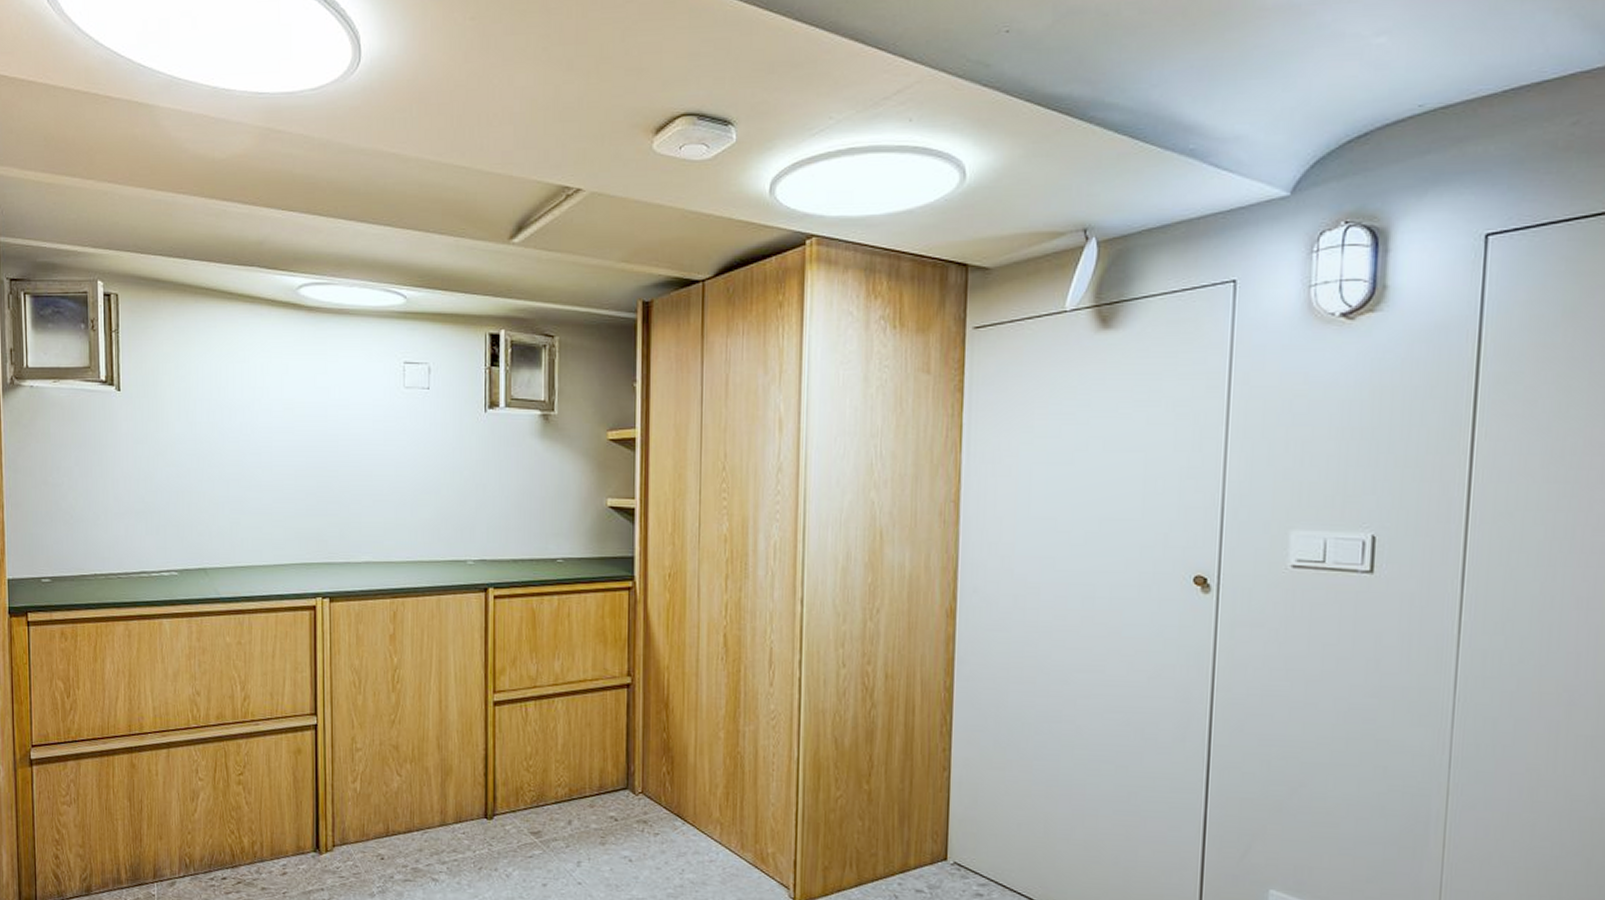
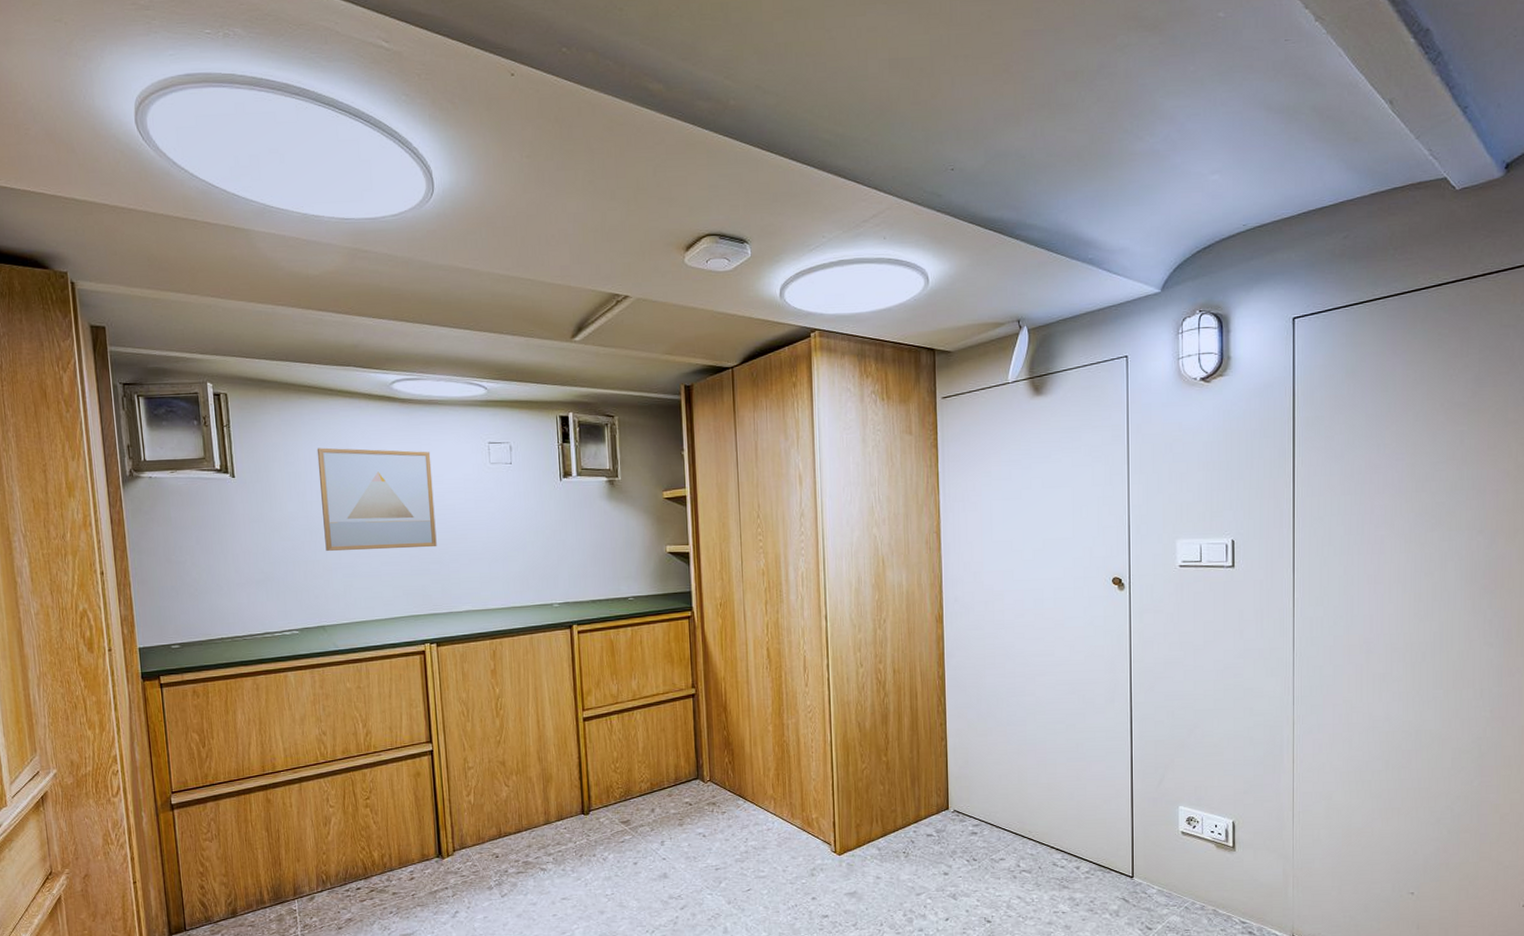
wall art: none [210,360,337,484] -> present [316,447,437,551]

